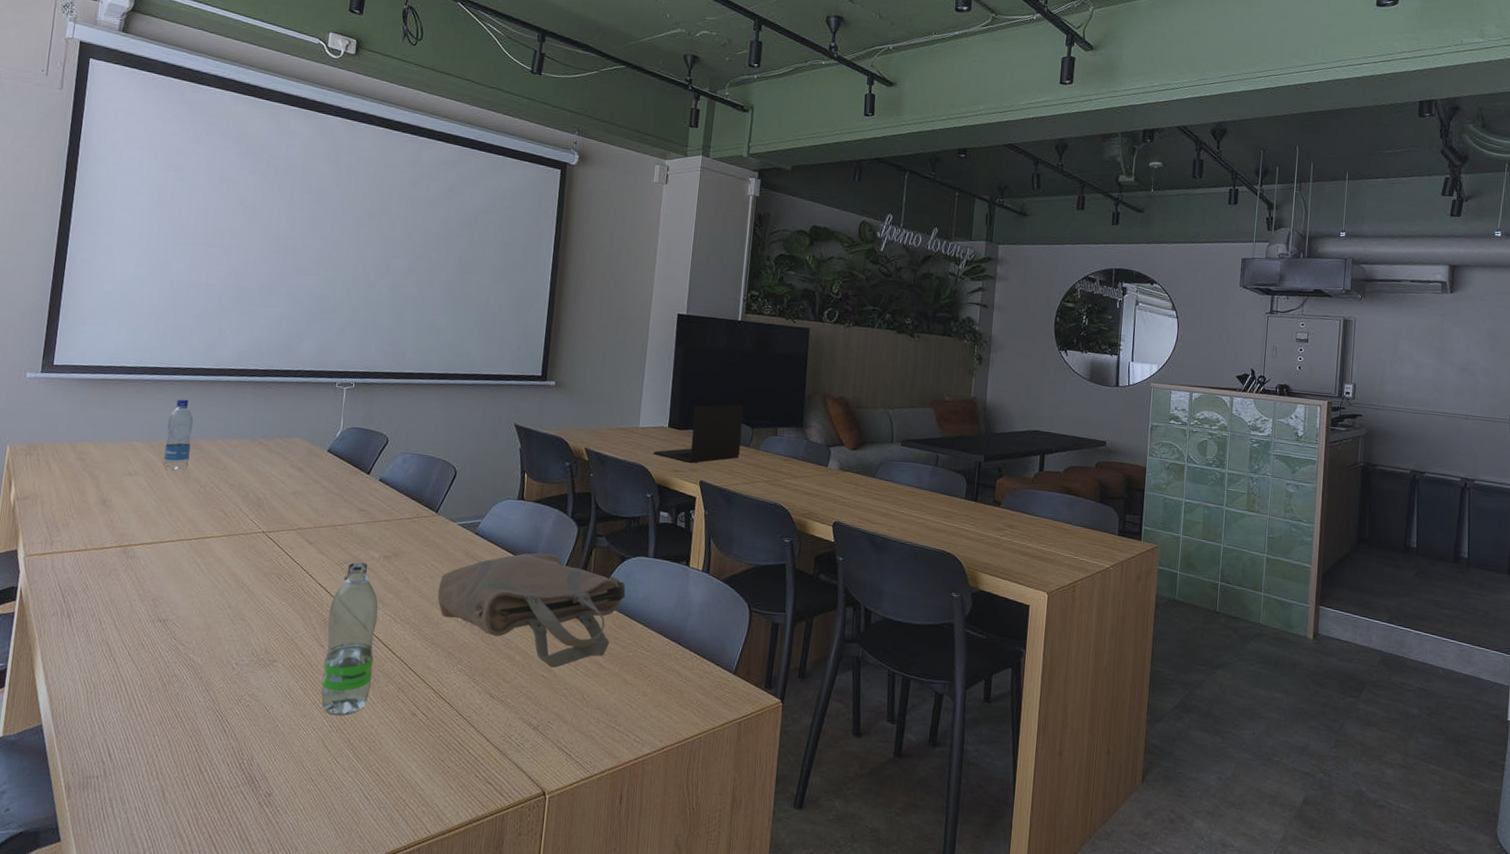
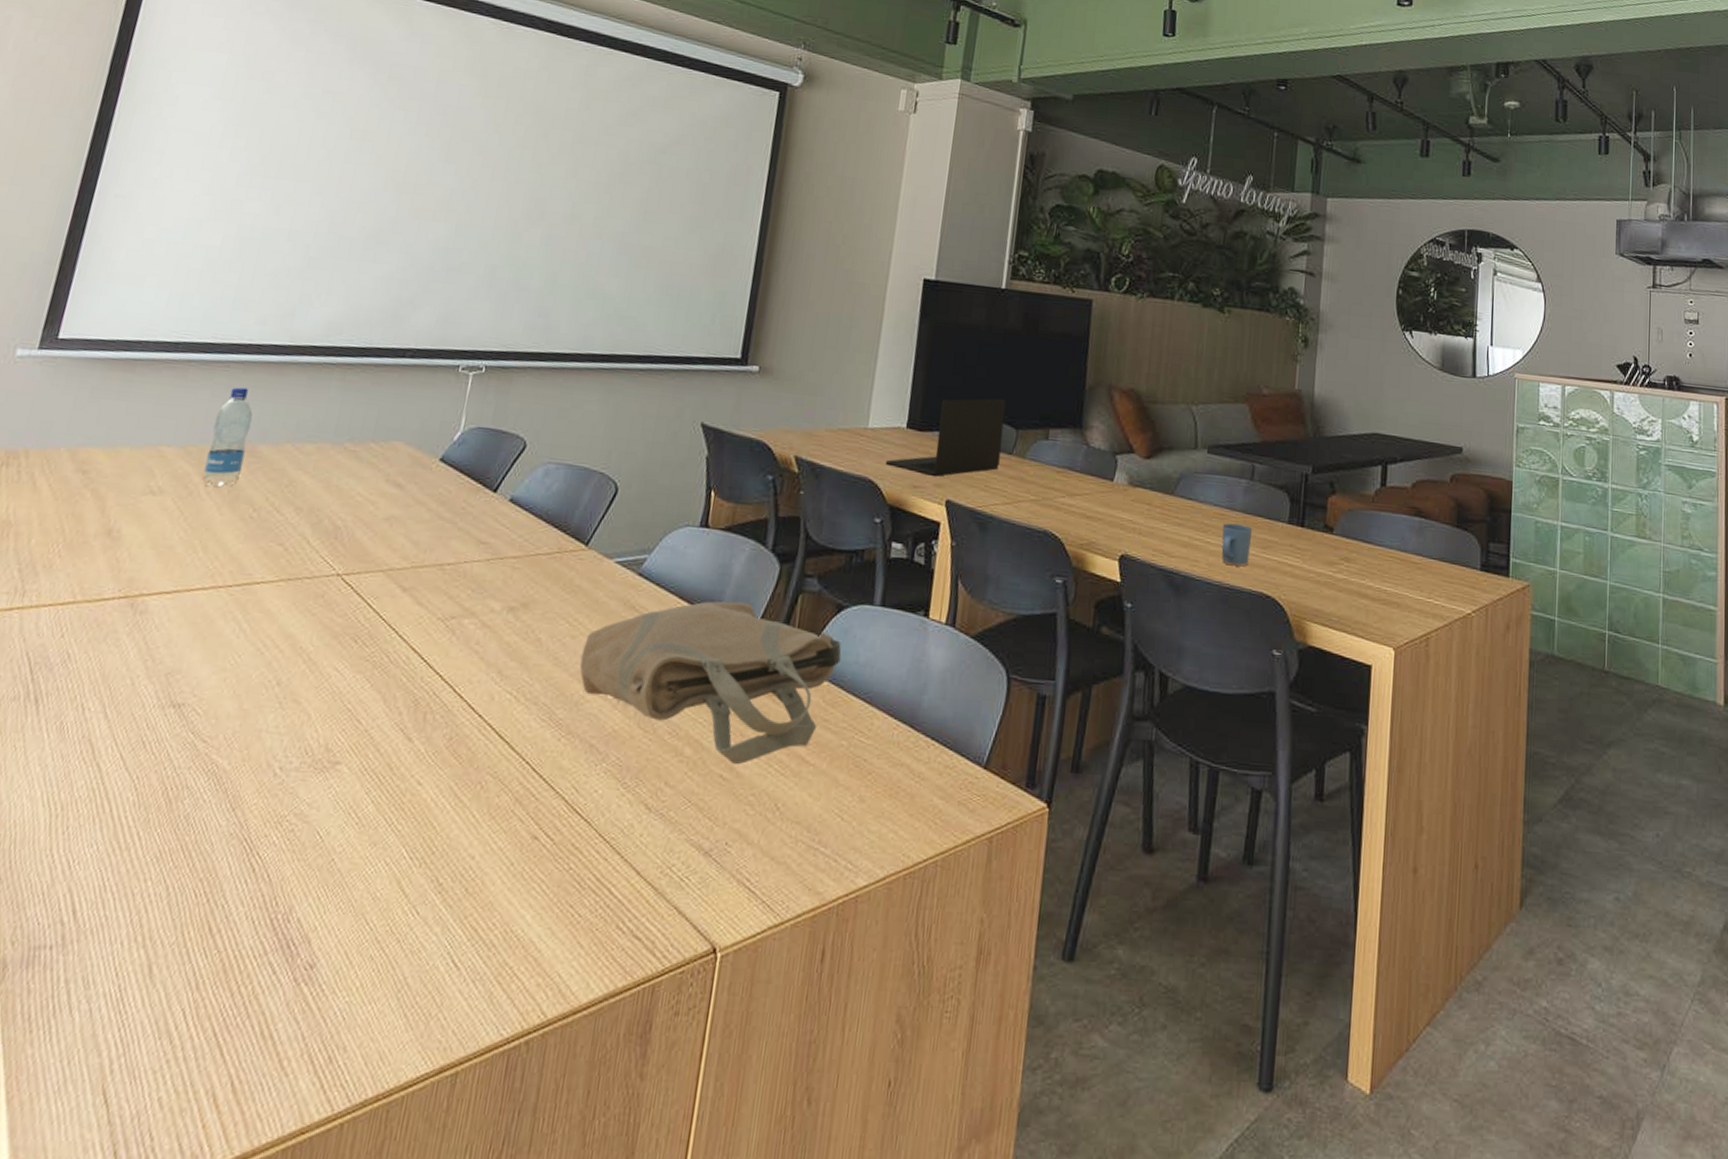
bottle: present [321,562,378,716] -> none [400,616,495,843]
mug: none [912,498,937,531] -> present [1221,523,1253,567]

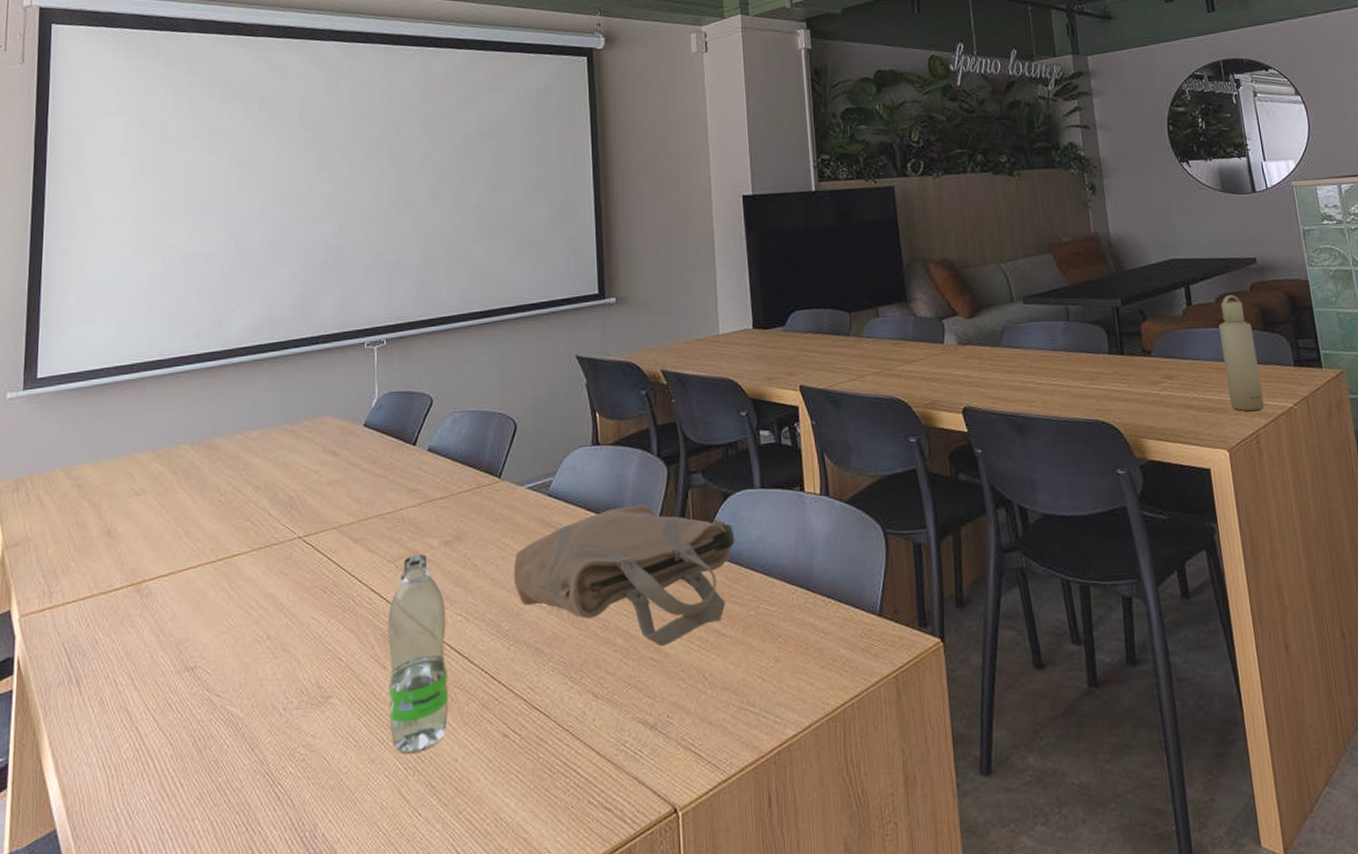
bottle: present [202,387,253,488] -> none [174,392,205,481]
bottle: none [400,616,495,843] -> present [387,554,449,755]
laptop: present [885,398,1007,476] -> none [740,287,840,367]
mug: present [1221,523,1253,567] -> none [1049,362,1080,401]
bottle: none [1406,482,1445,612] -> present [1218,295,1265,412]

